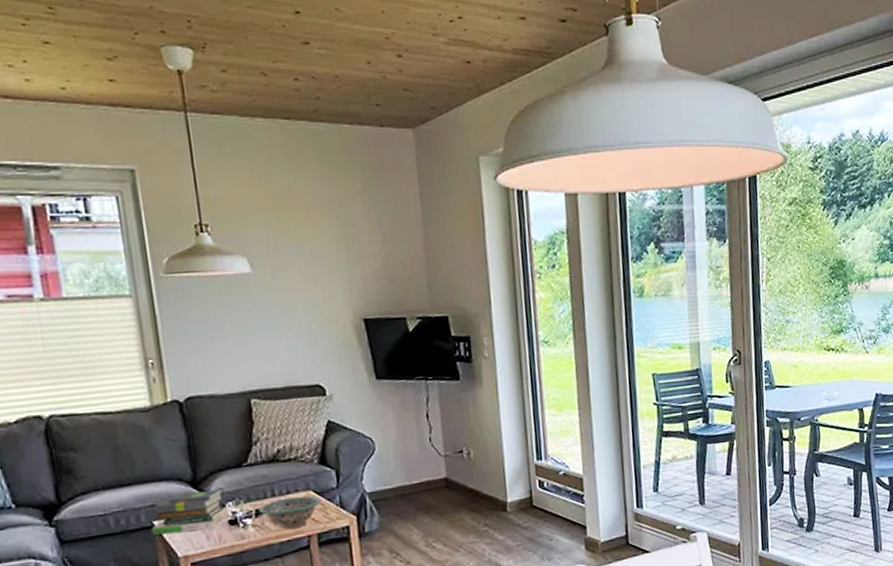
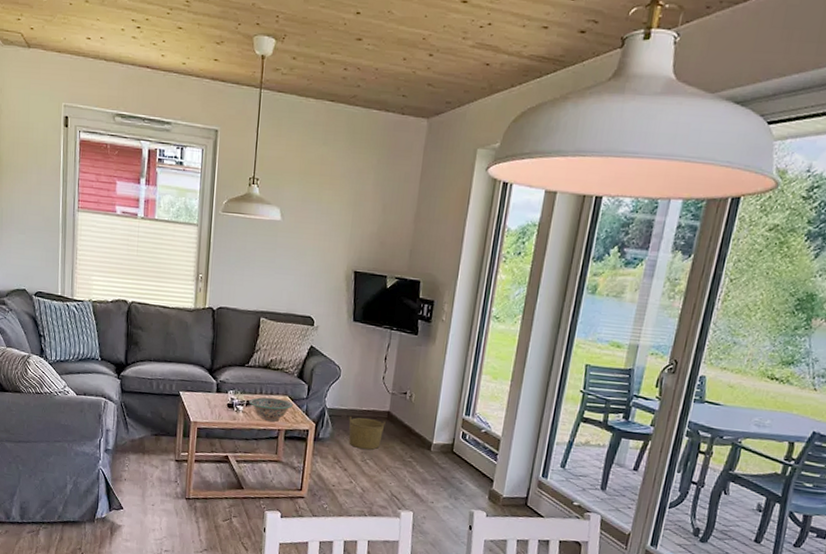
books: present [151,490,227,535] -> none [177,375,228,407]
basket: none [398,490,446,532] -> present [348,417,386,450]

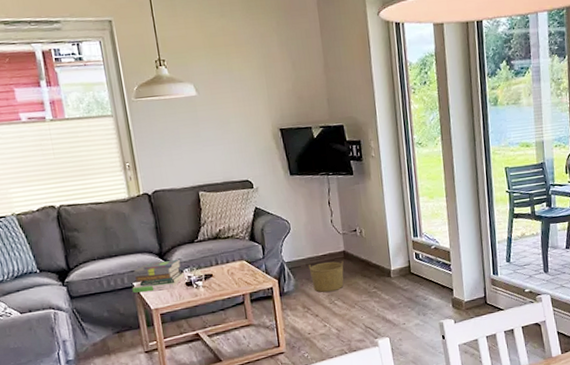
books: none [177,375,228,407] -> present [132,260,185,293]
decorative bowl: present [248,397,293,422] -> none [206,264,251,290]

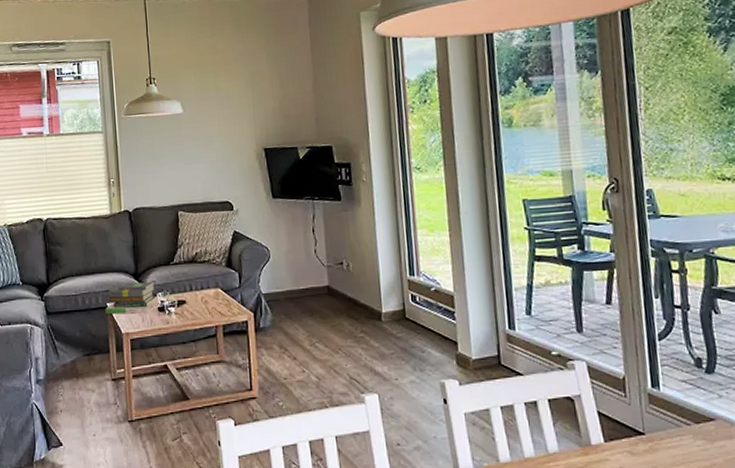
basket: present [308,261,344,293] -> none [287,297,327,333]

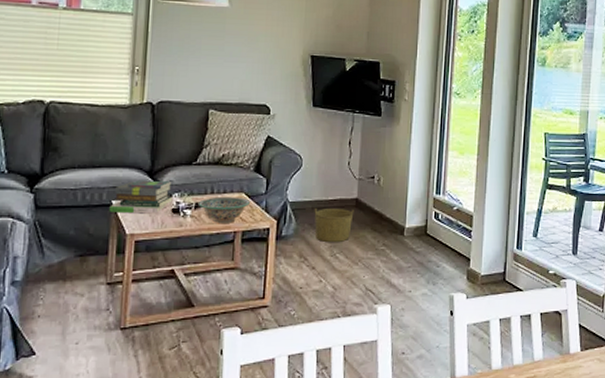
decorative bowl: none [179,292,226,320] -> present [197,196,250,224]
basket: none [287,297,327,333] -> present [314,209,354,243]

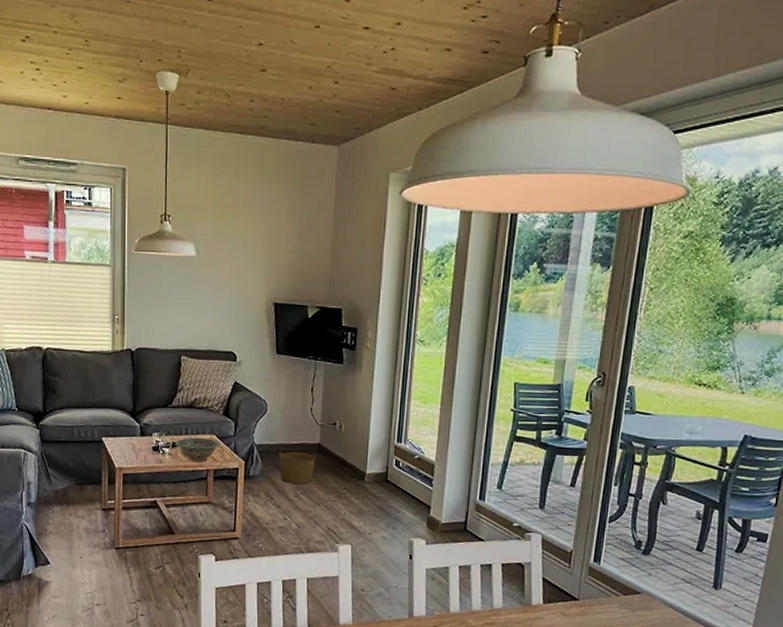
books: present [109,180,173,214] -> none [100,420,153,451]

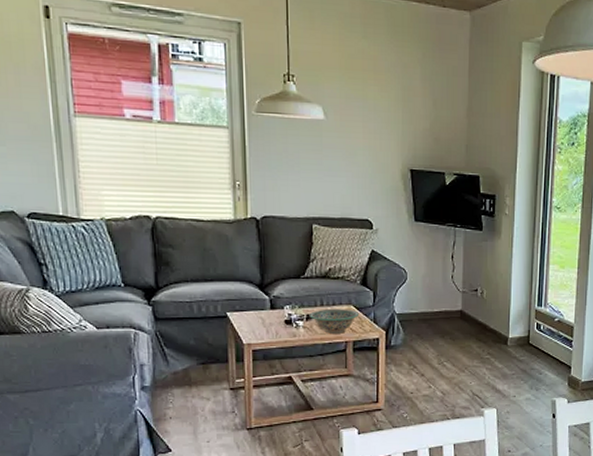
basket: present [279,452,317,485] -> none [421,320,459,352]

